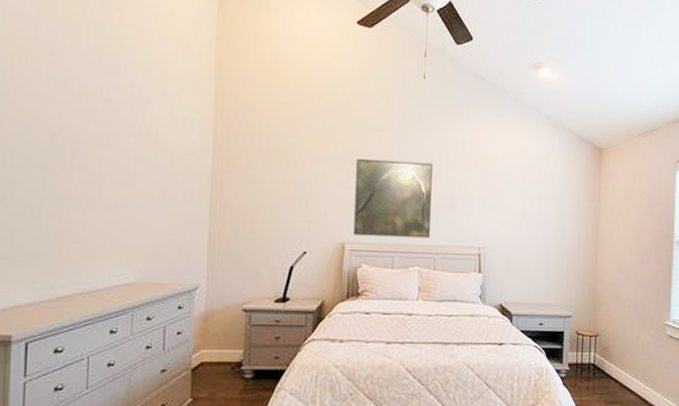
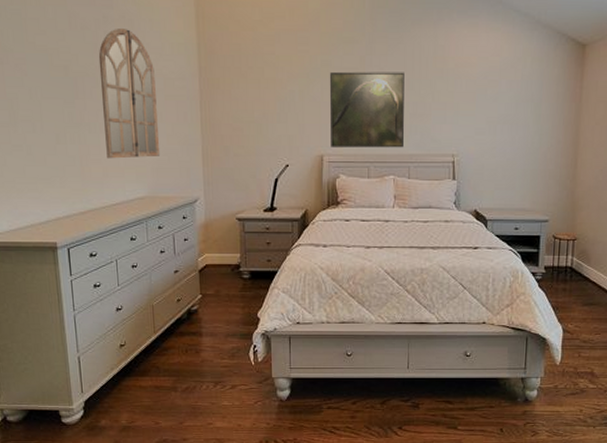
home mirror: none [92,97,162,239] -> present [98,29,161,159]

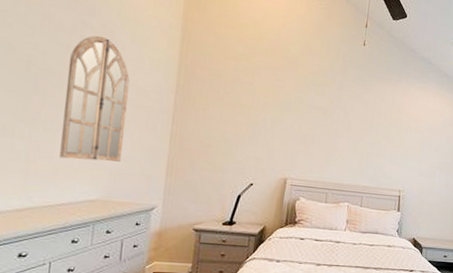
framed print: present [329,71,405,148] -> none [295,107,366,180]

